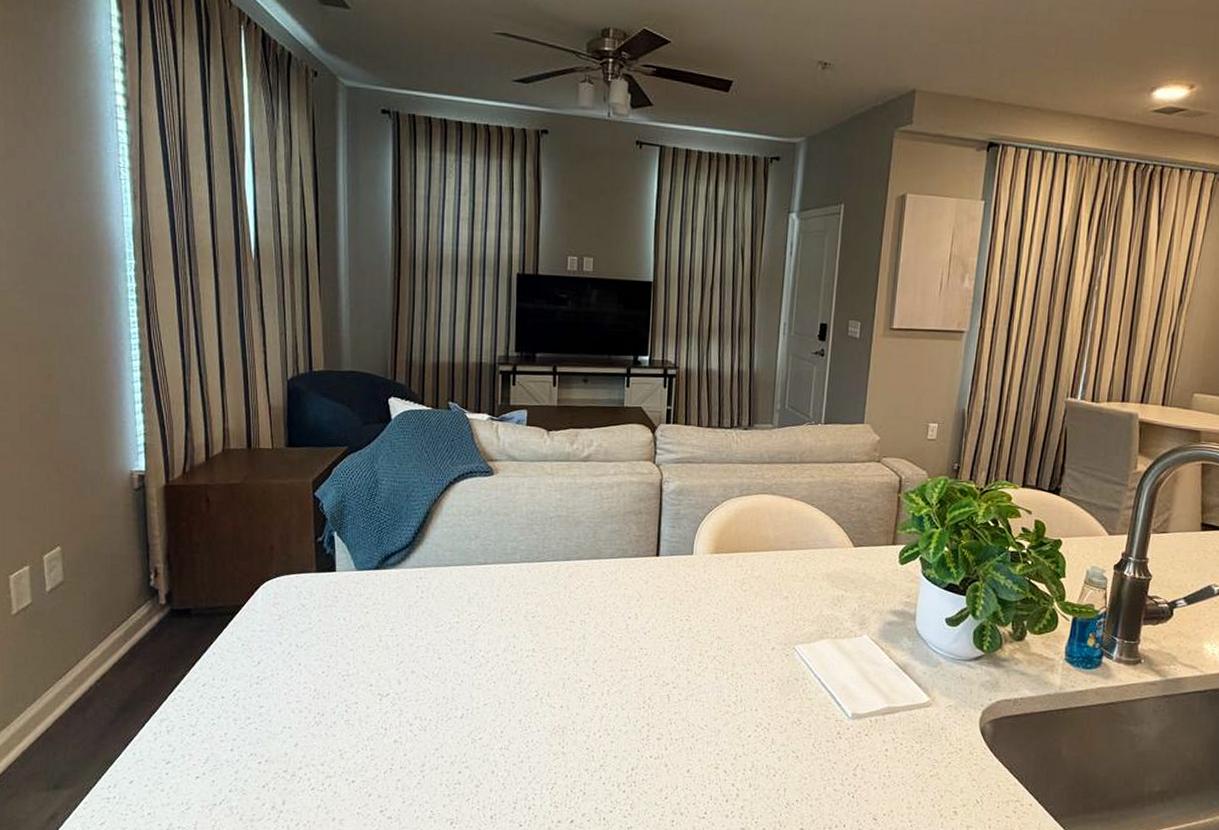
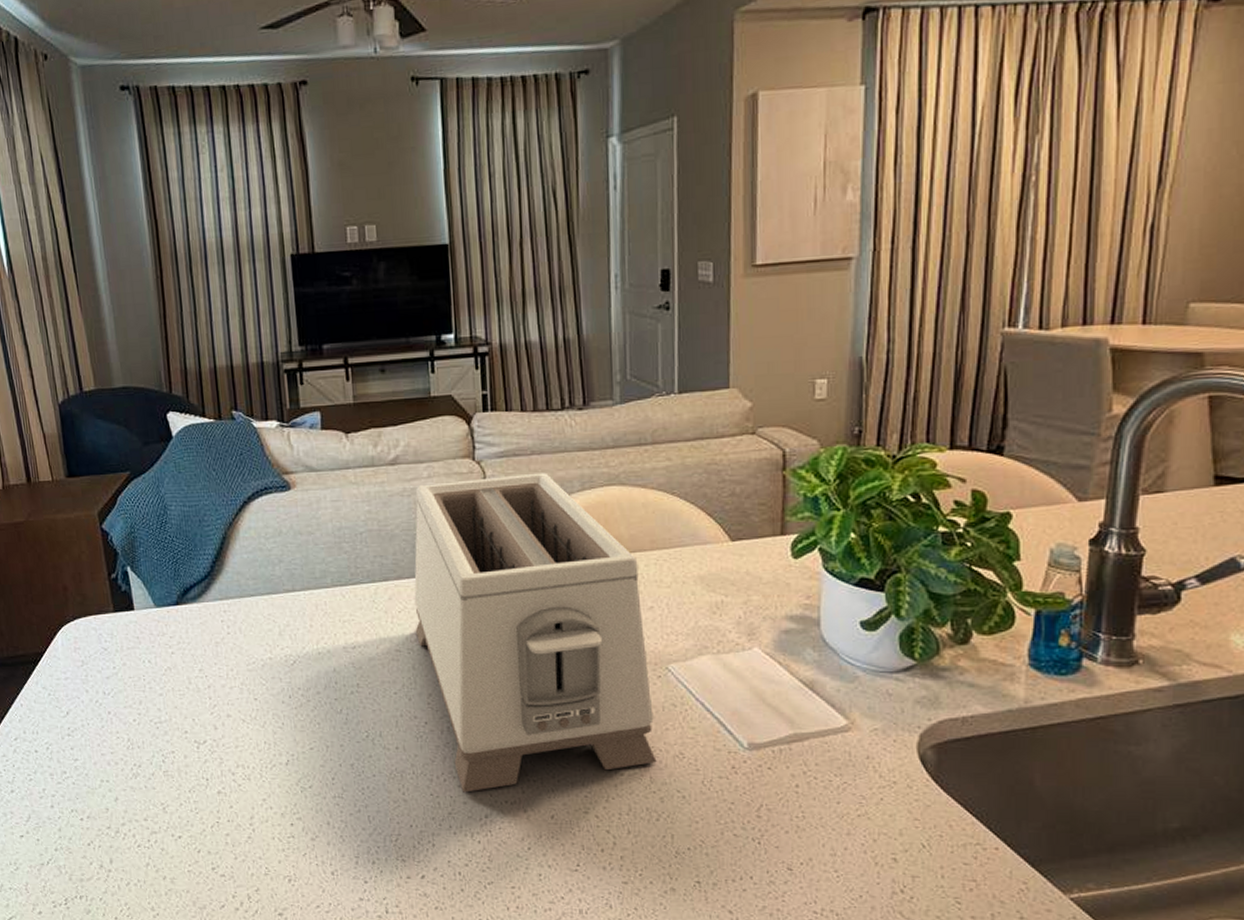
toaster: none [588,478,780,748] -> present [414,472,657,793]

